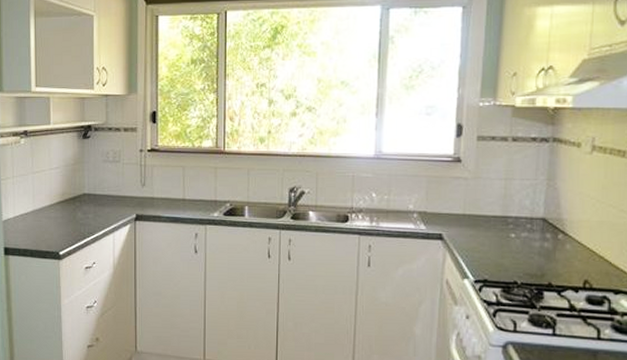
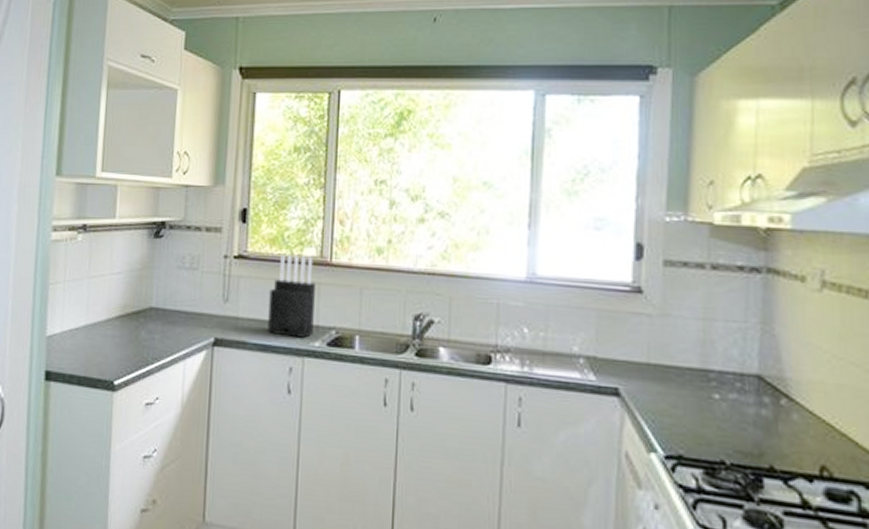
knife block: none [177,147,213,210] -> present [267,255,315,338]

